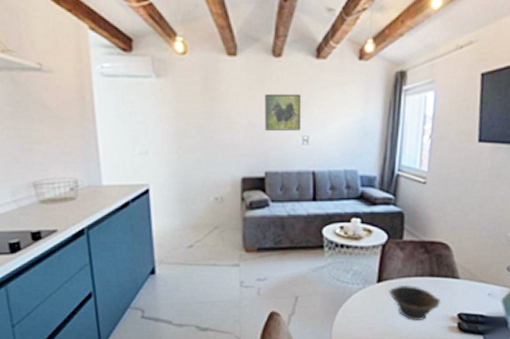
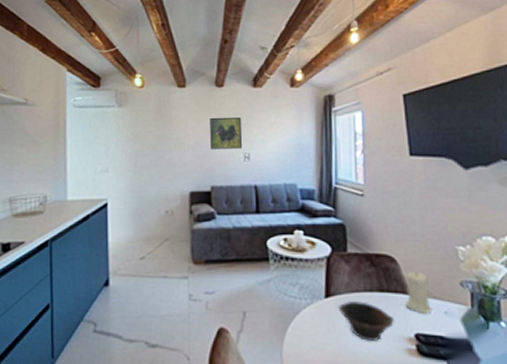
candle: none [453,257,478,295] -> present [406,271,433,313]

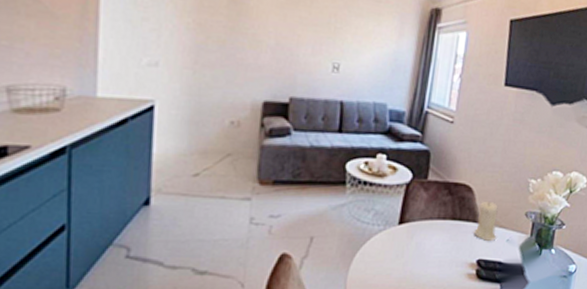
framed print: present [210,116,243,149] -> none [294,14,335,57]
bowl: present [338,300,394,341] -> none [410,227,461,266]

